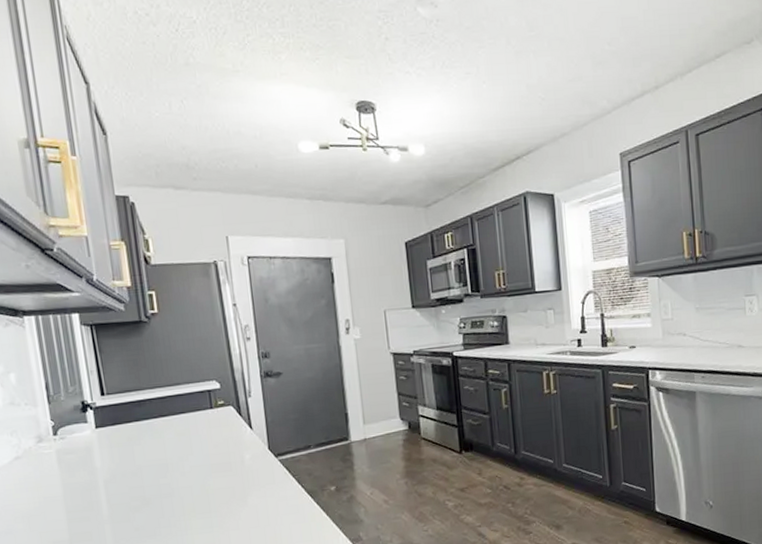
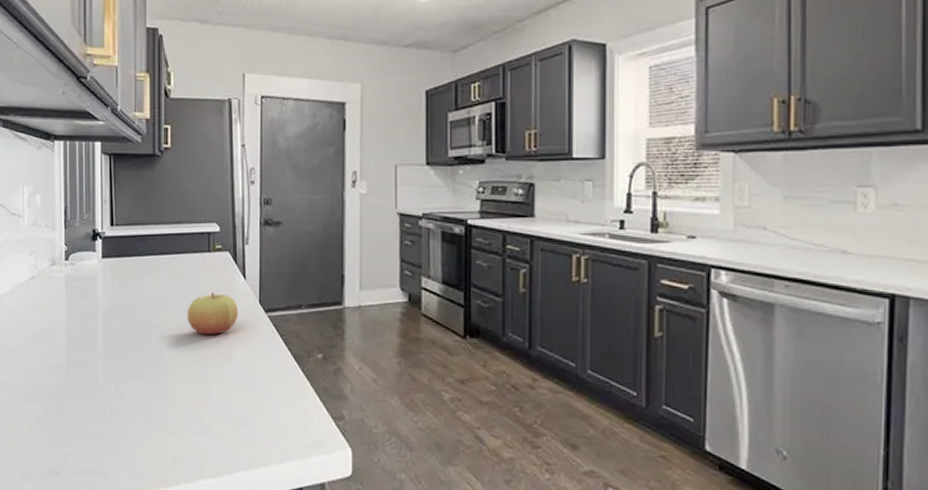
apple: none [195,445,249,487] -> present [187,292,238,335]

